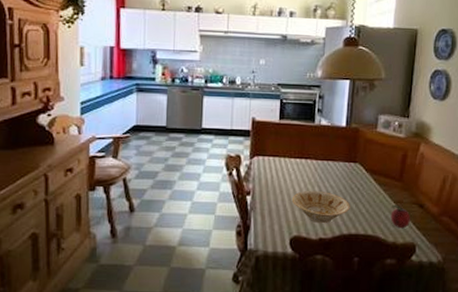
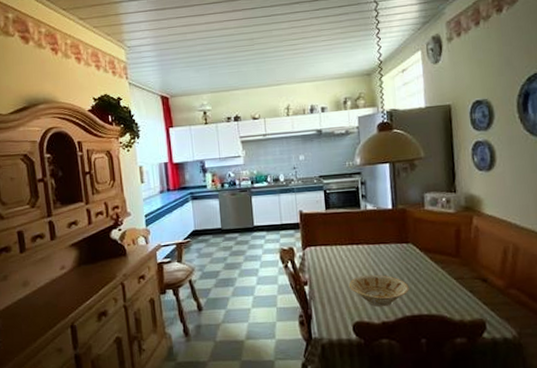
fruit: present [390,204,411,229] -> none [452,281,475,306]

